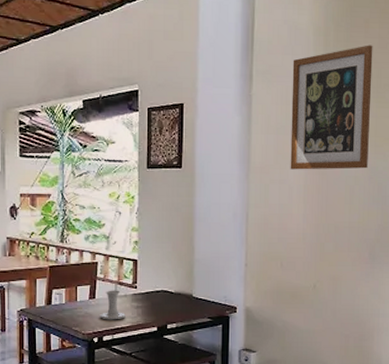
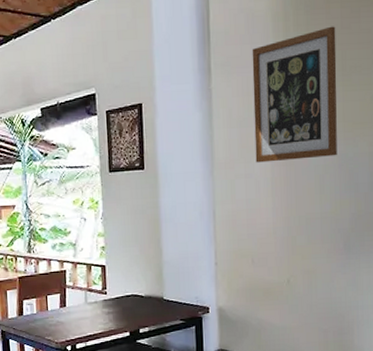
candle holder: present [100,290,126,320] -> none [71,297,97,328]

